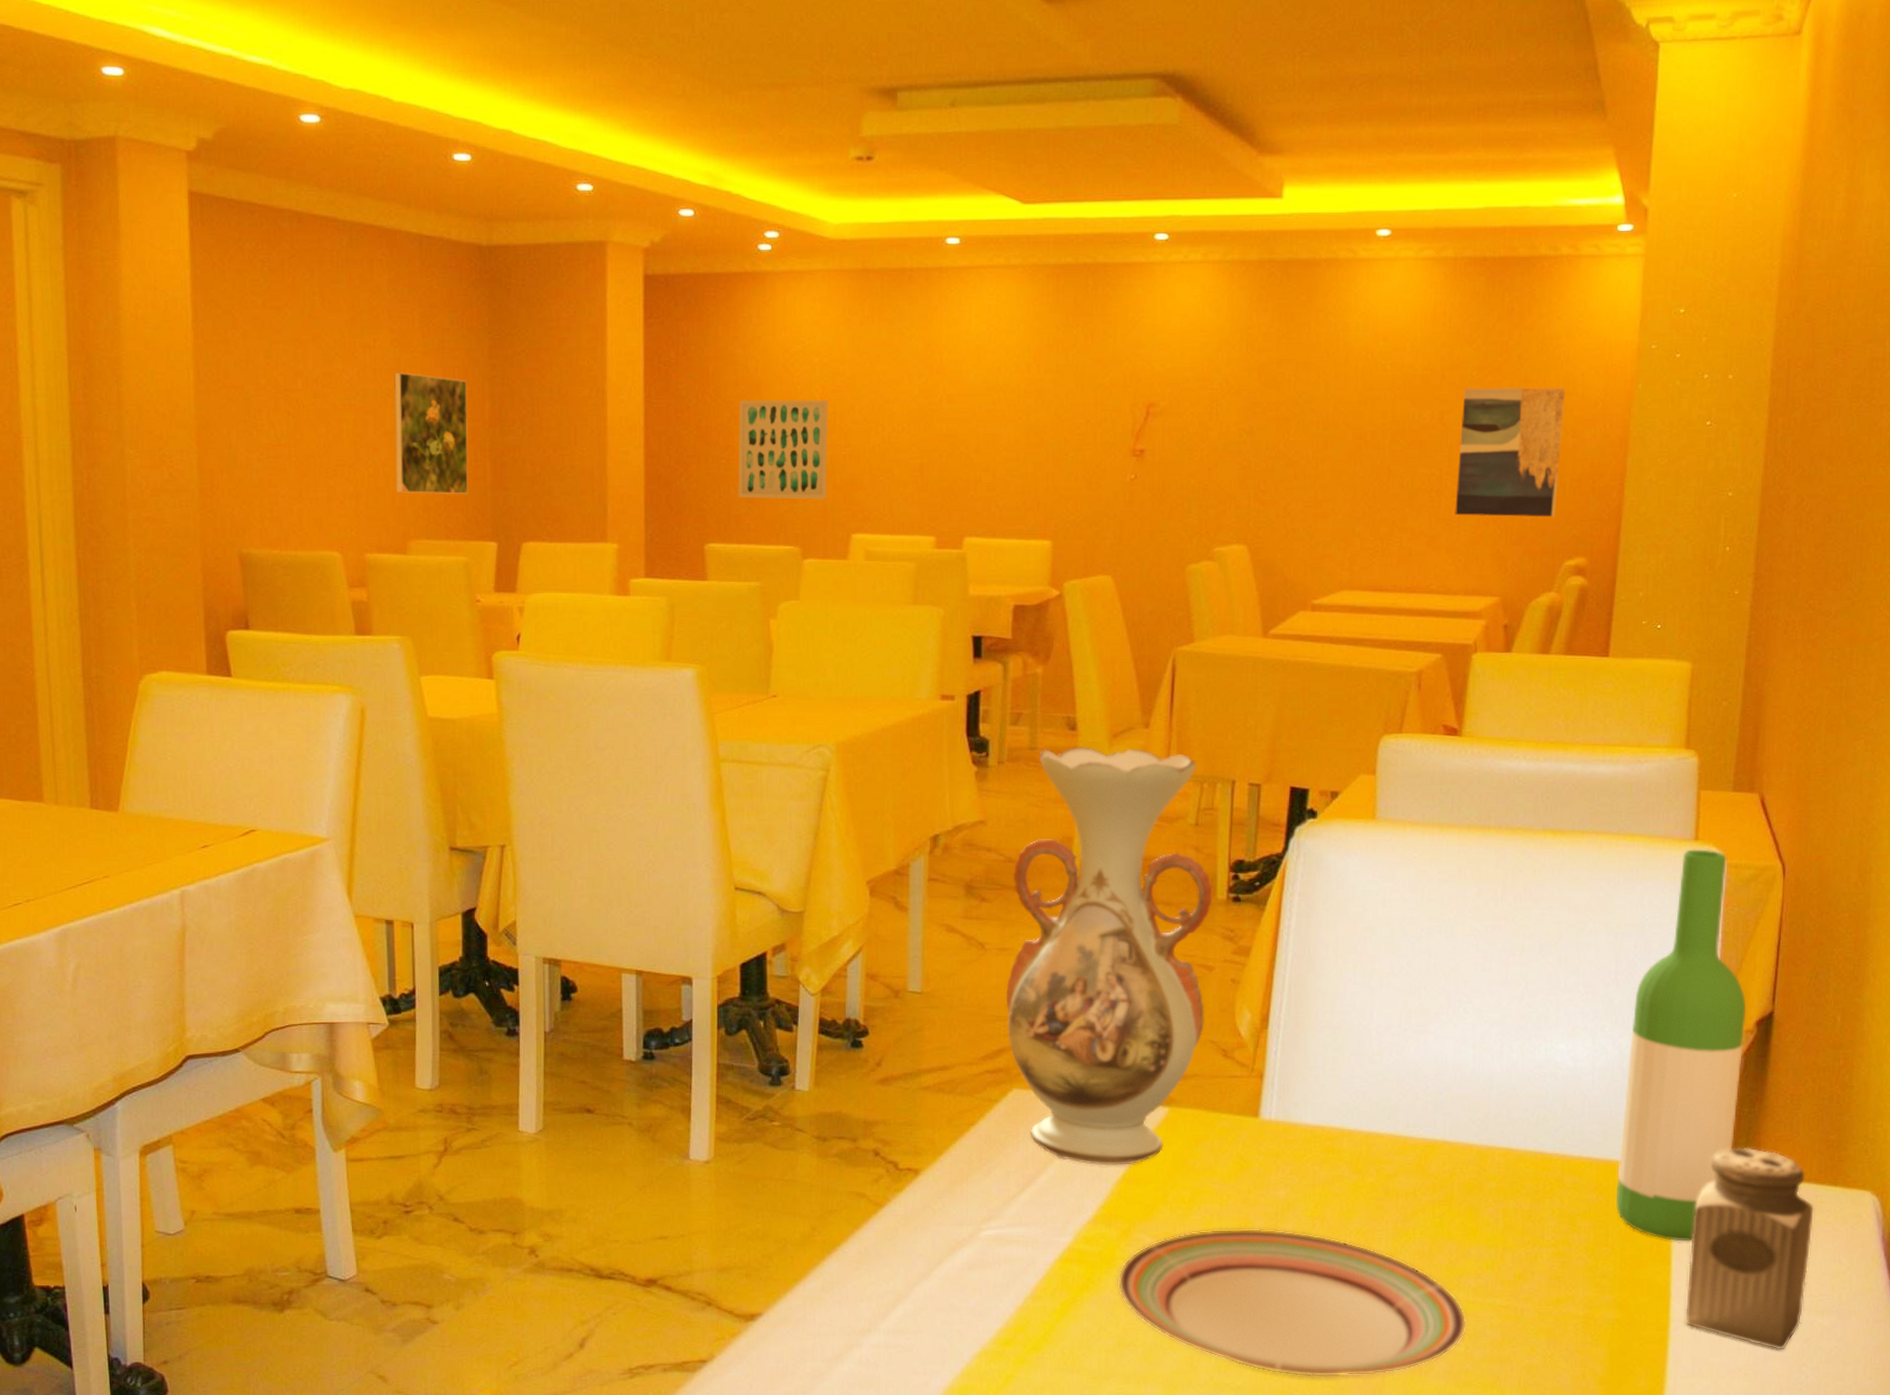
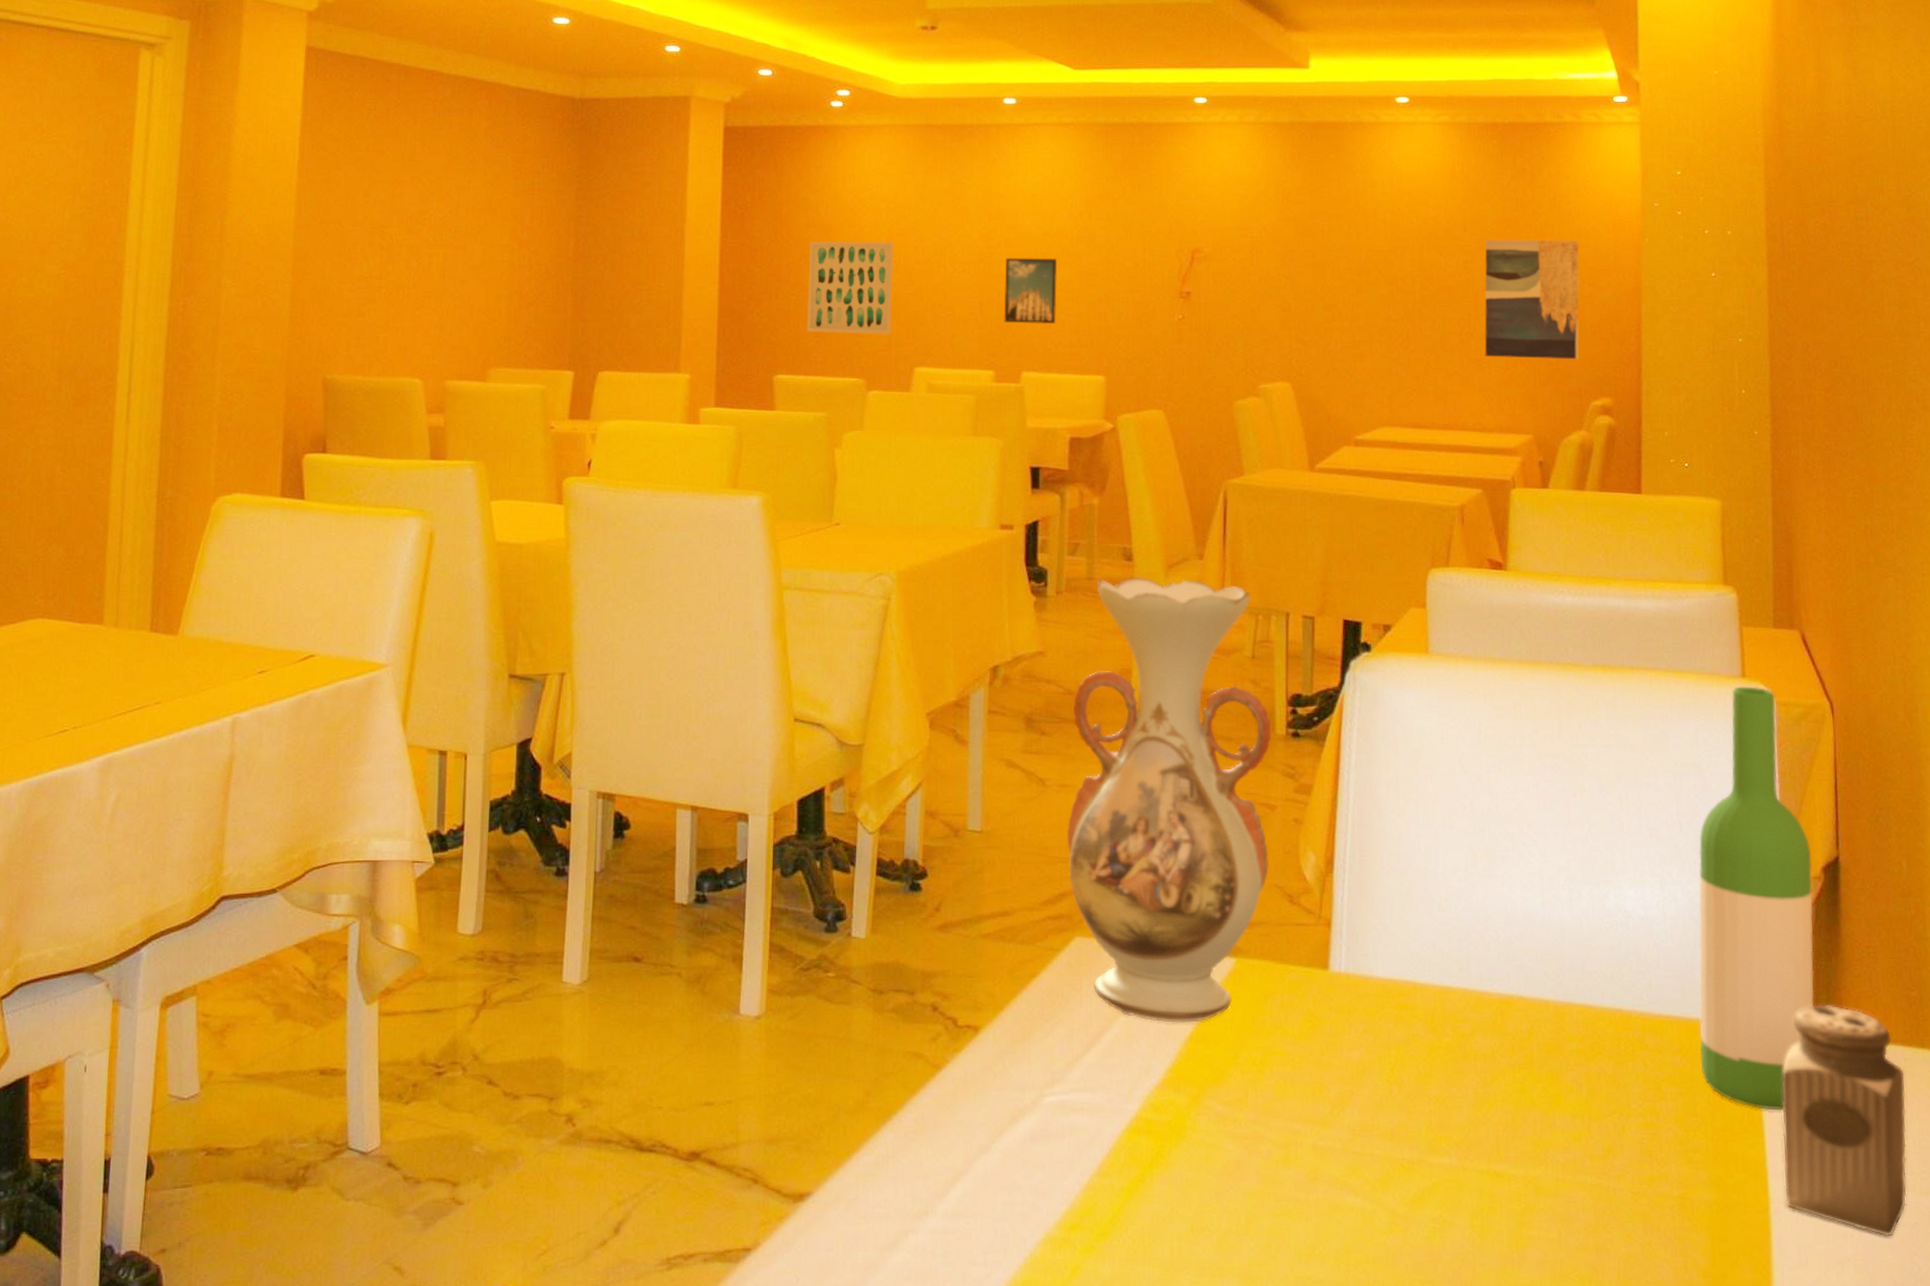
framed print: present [394,372,468,494] -> none [480,211,553,325]
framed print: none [945,415,1003,487] -> present [1004,257,1058,325]
plate: present [1117,1228,1468,1378] -> none [1188,1094,1559,1270]

